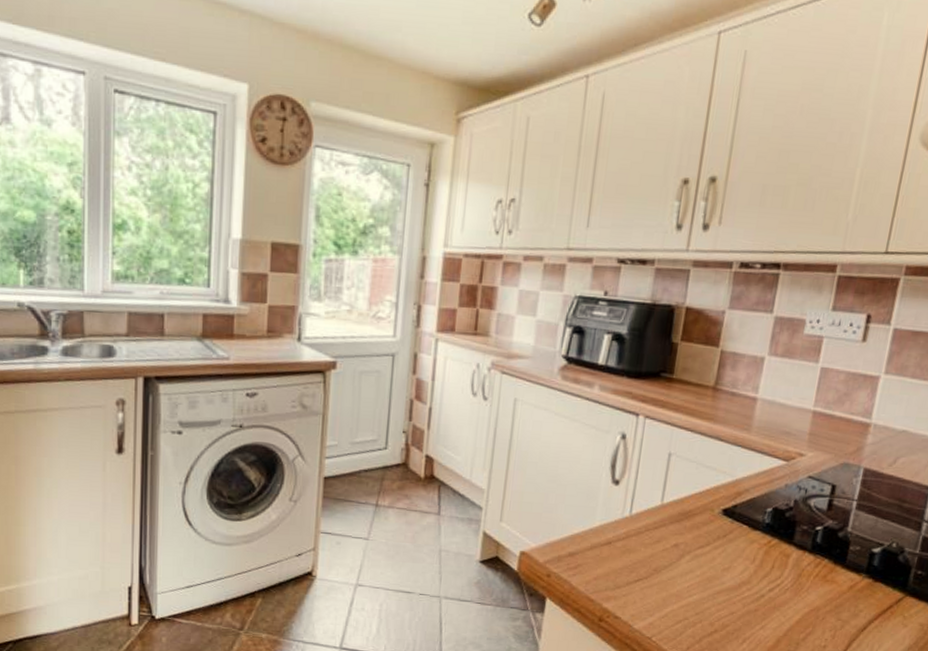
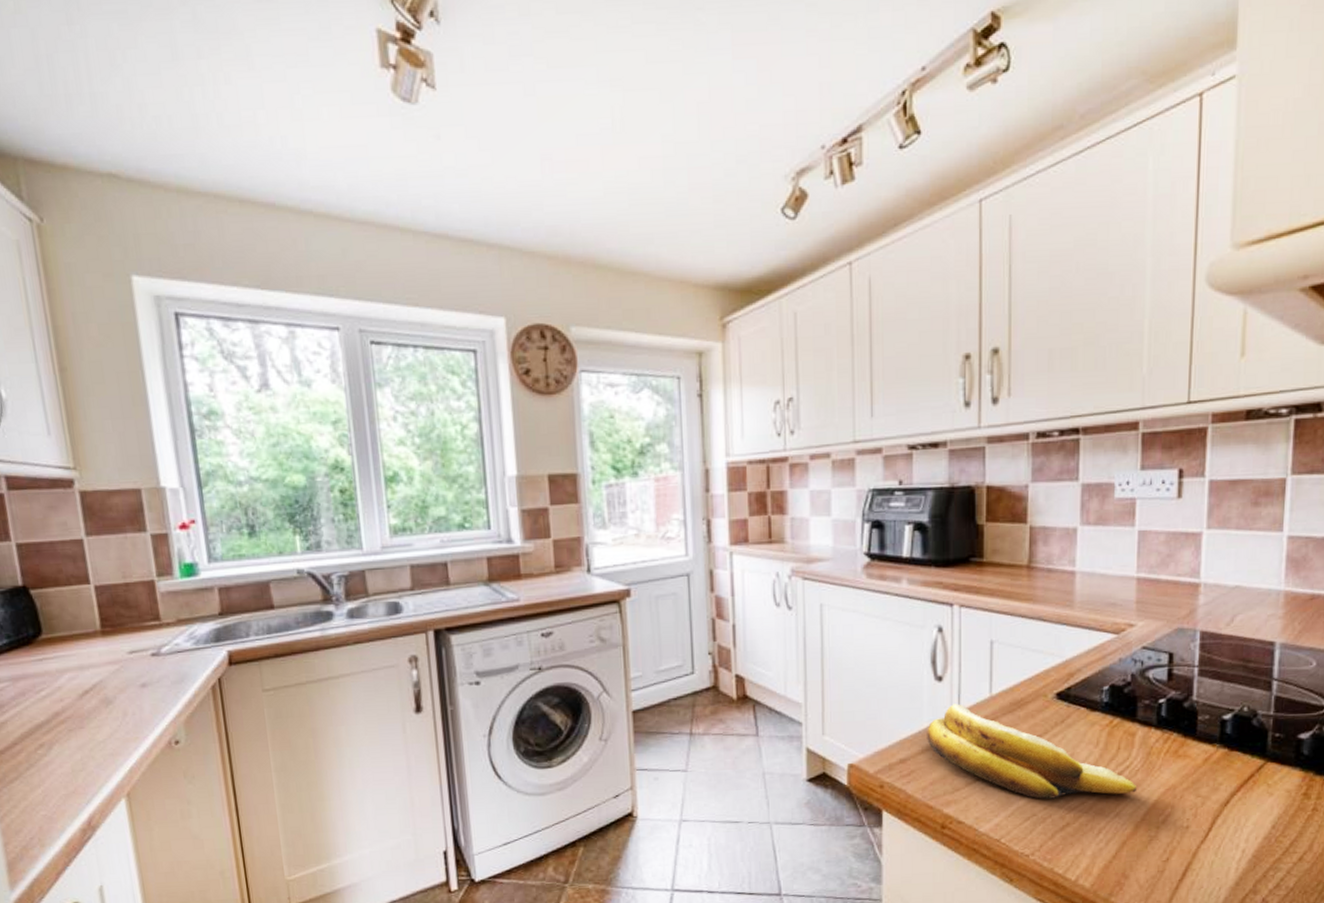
banana: none [597,506,785,610] -> present [927,702,1138,799]

